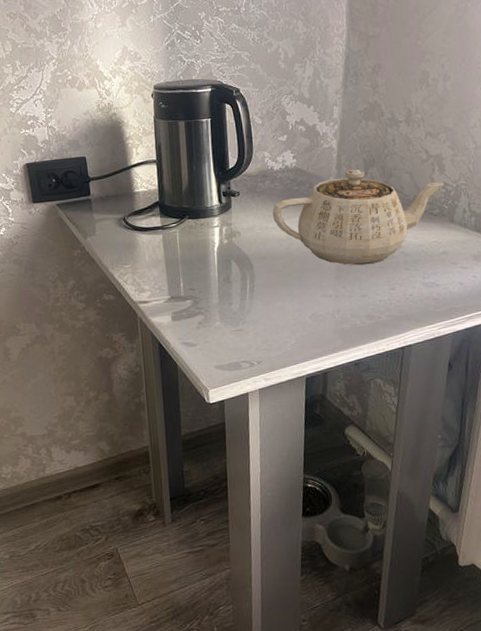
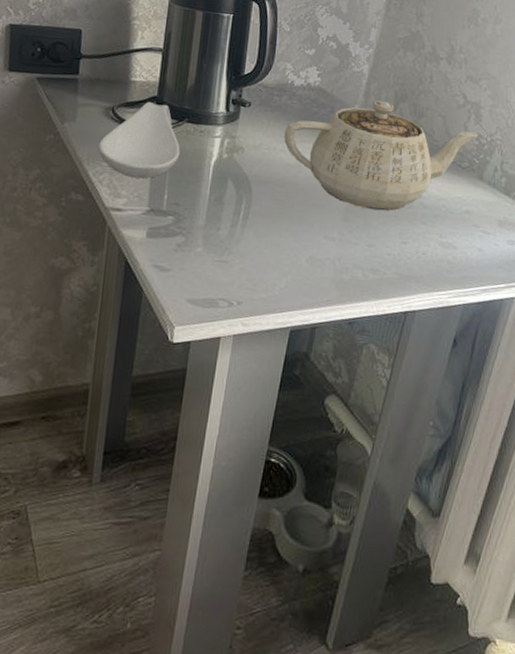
spoon rest: none [118,207,187,274] -> present [98,101,180,179]

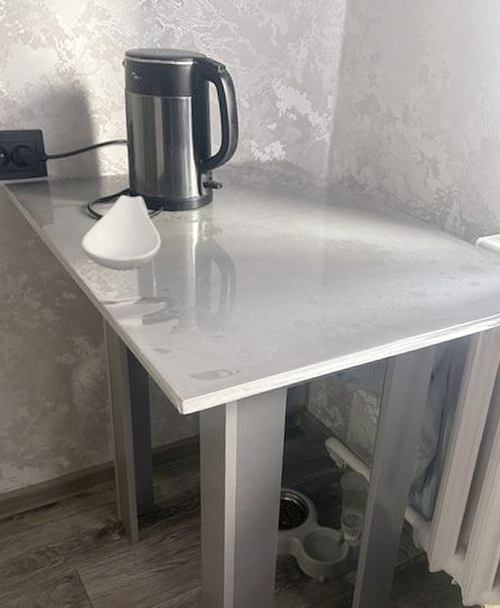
teapot: present [284,100,479,211] -> none [257,166,438,271]

